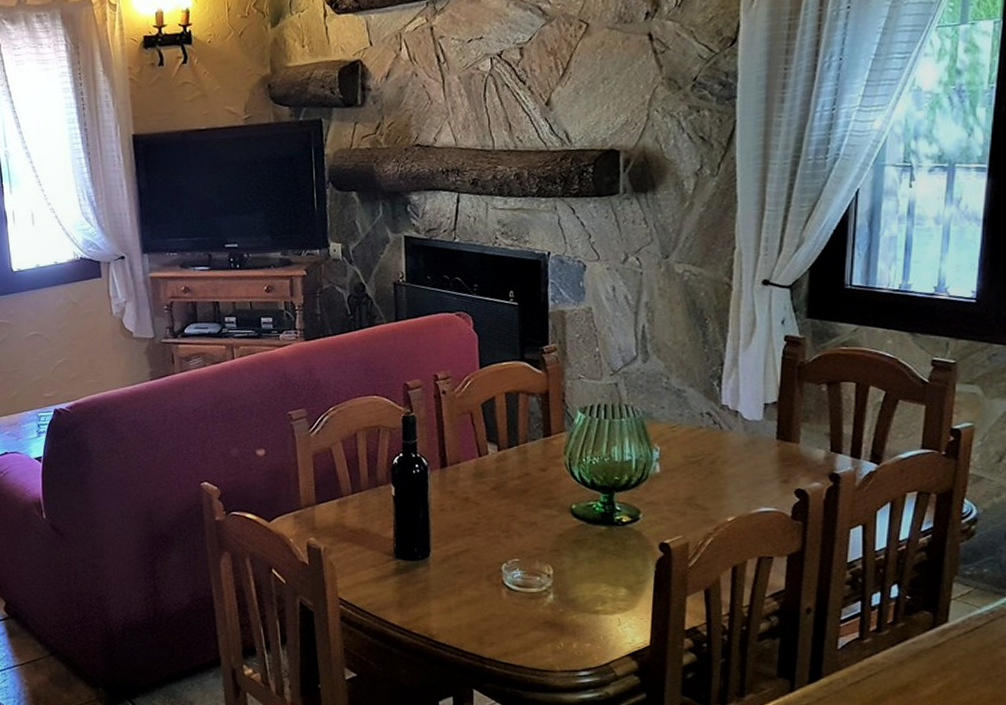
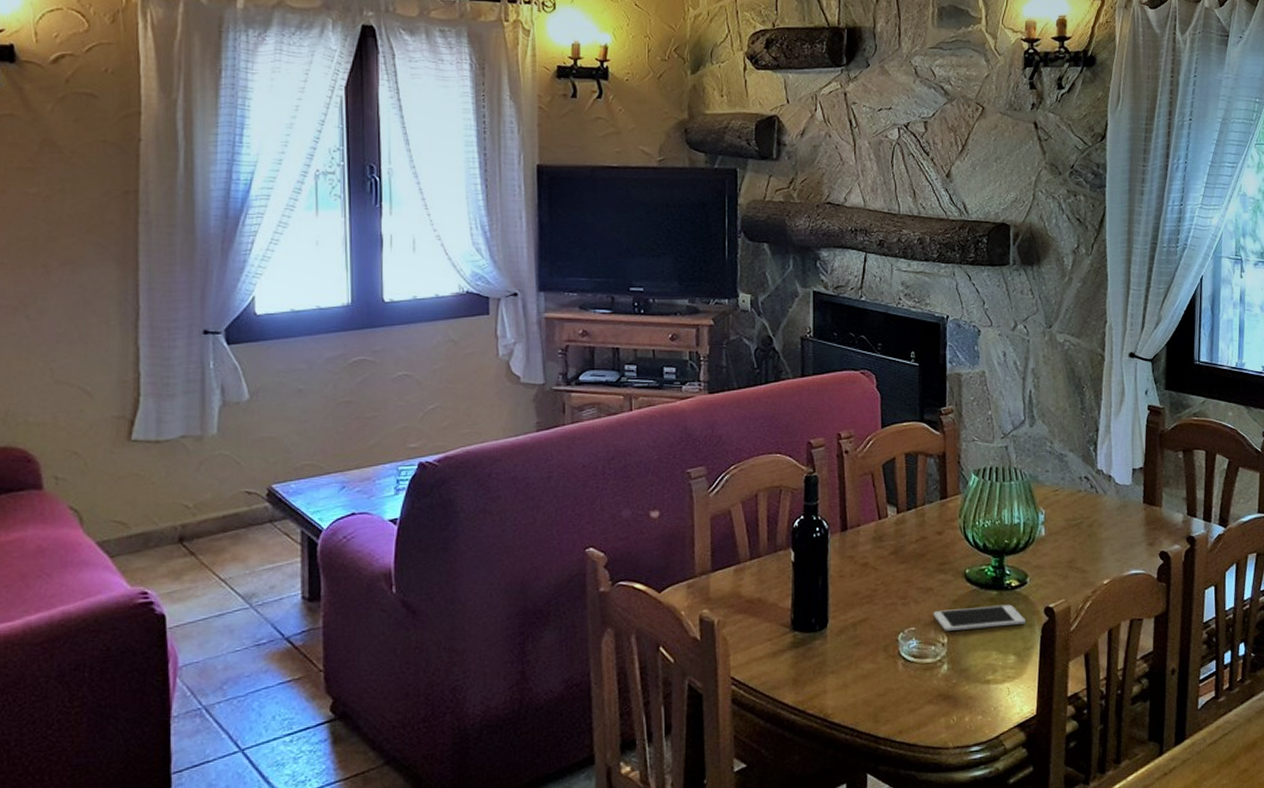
cell phone: none [538,539,638,563] -> present [933,604,1026,631]

